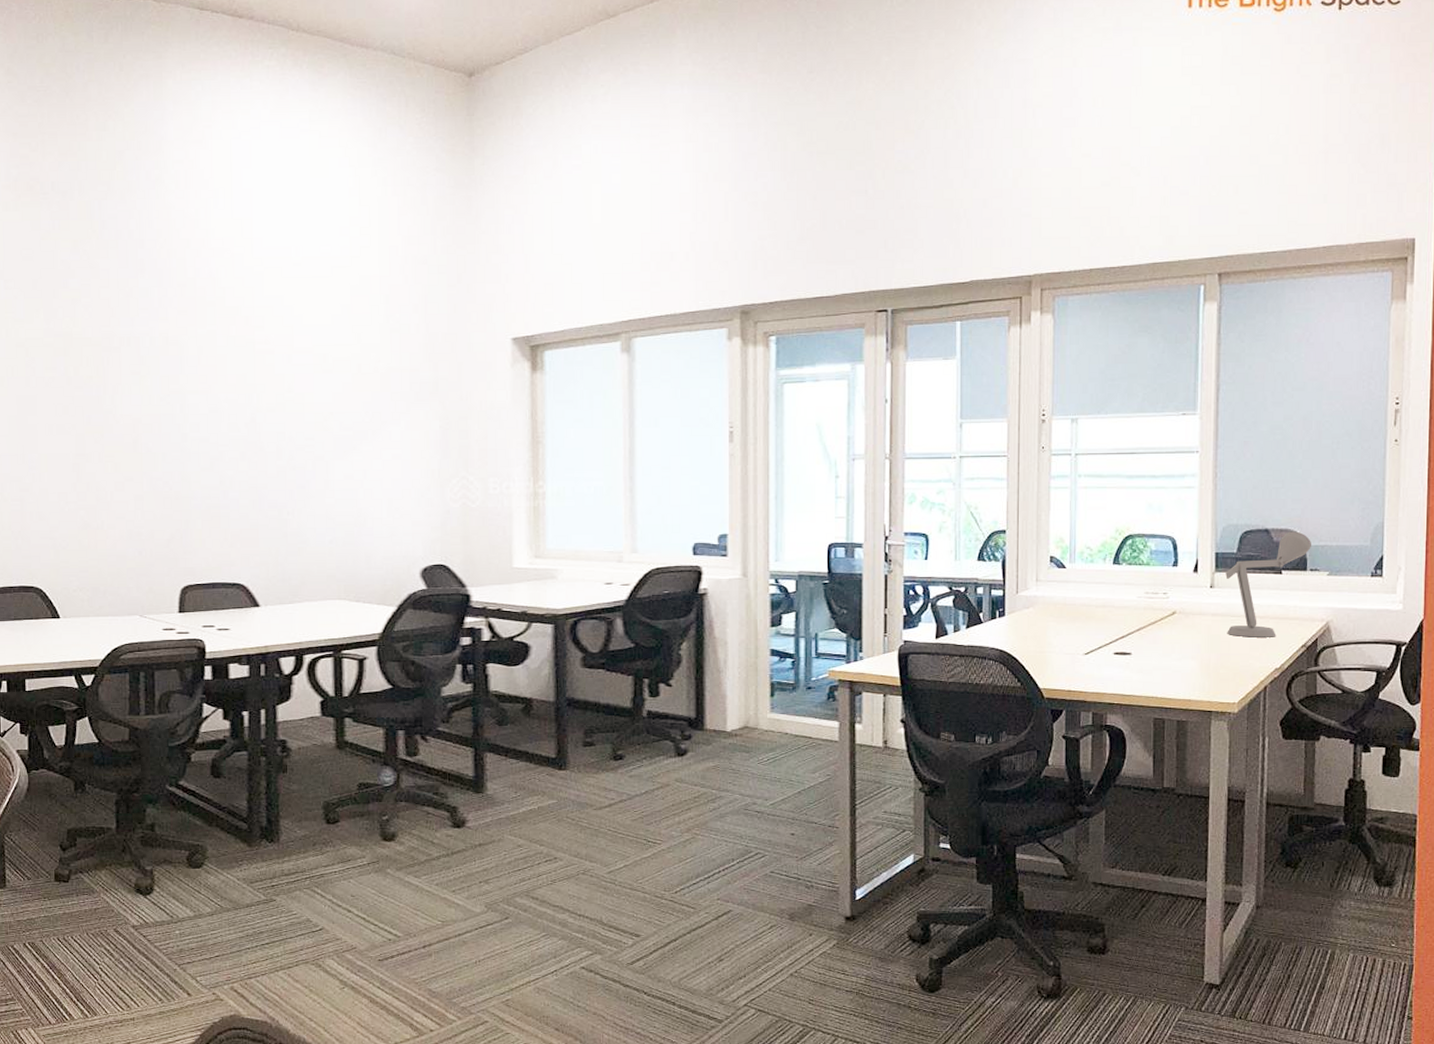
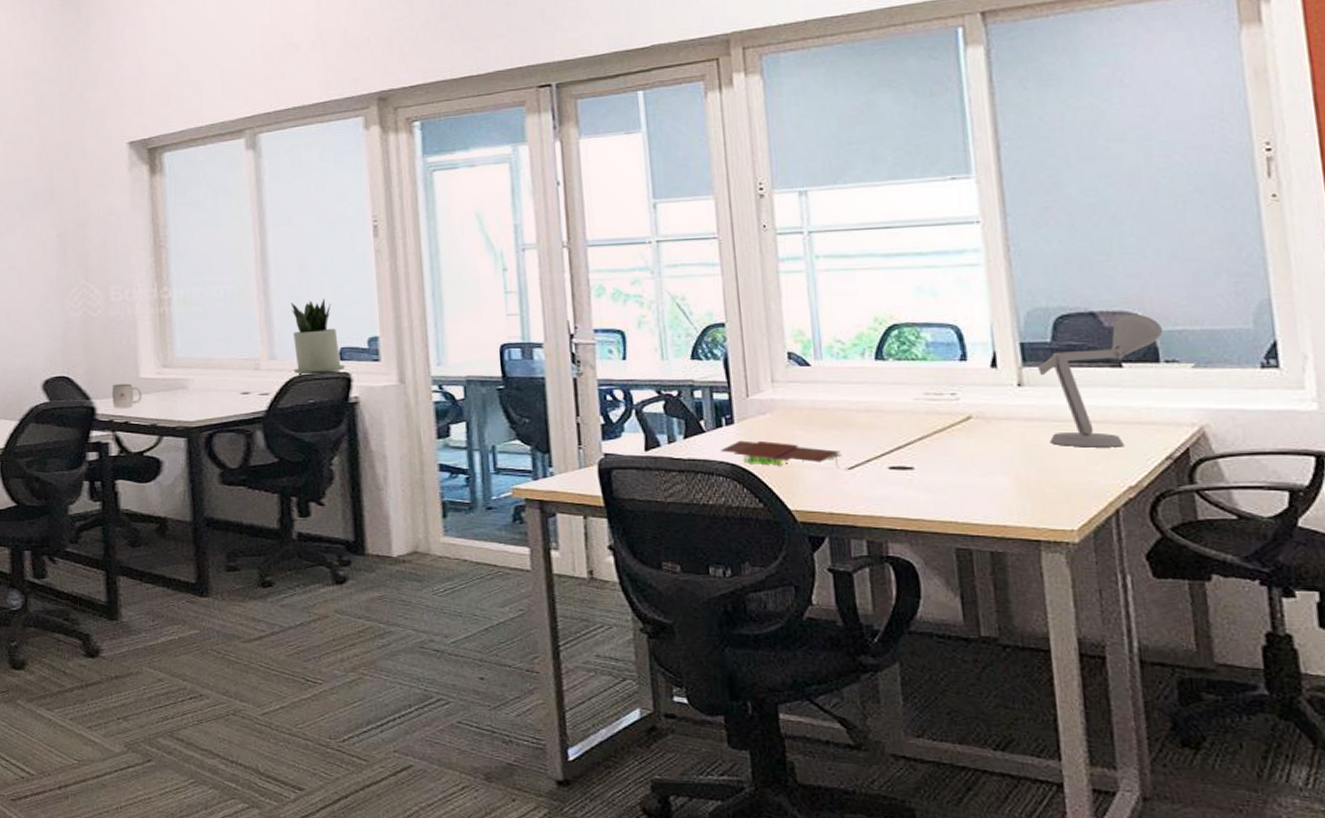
mug: none [487,572,514,597] -> present [112,383,142,409]
planter: none [652,497,698,567] -> present [290,298,345,375]
papers: none [993,630,1081,652] -> present [721,440,842,467]

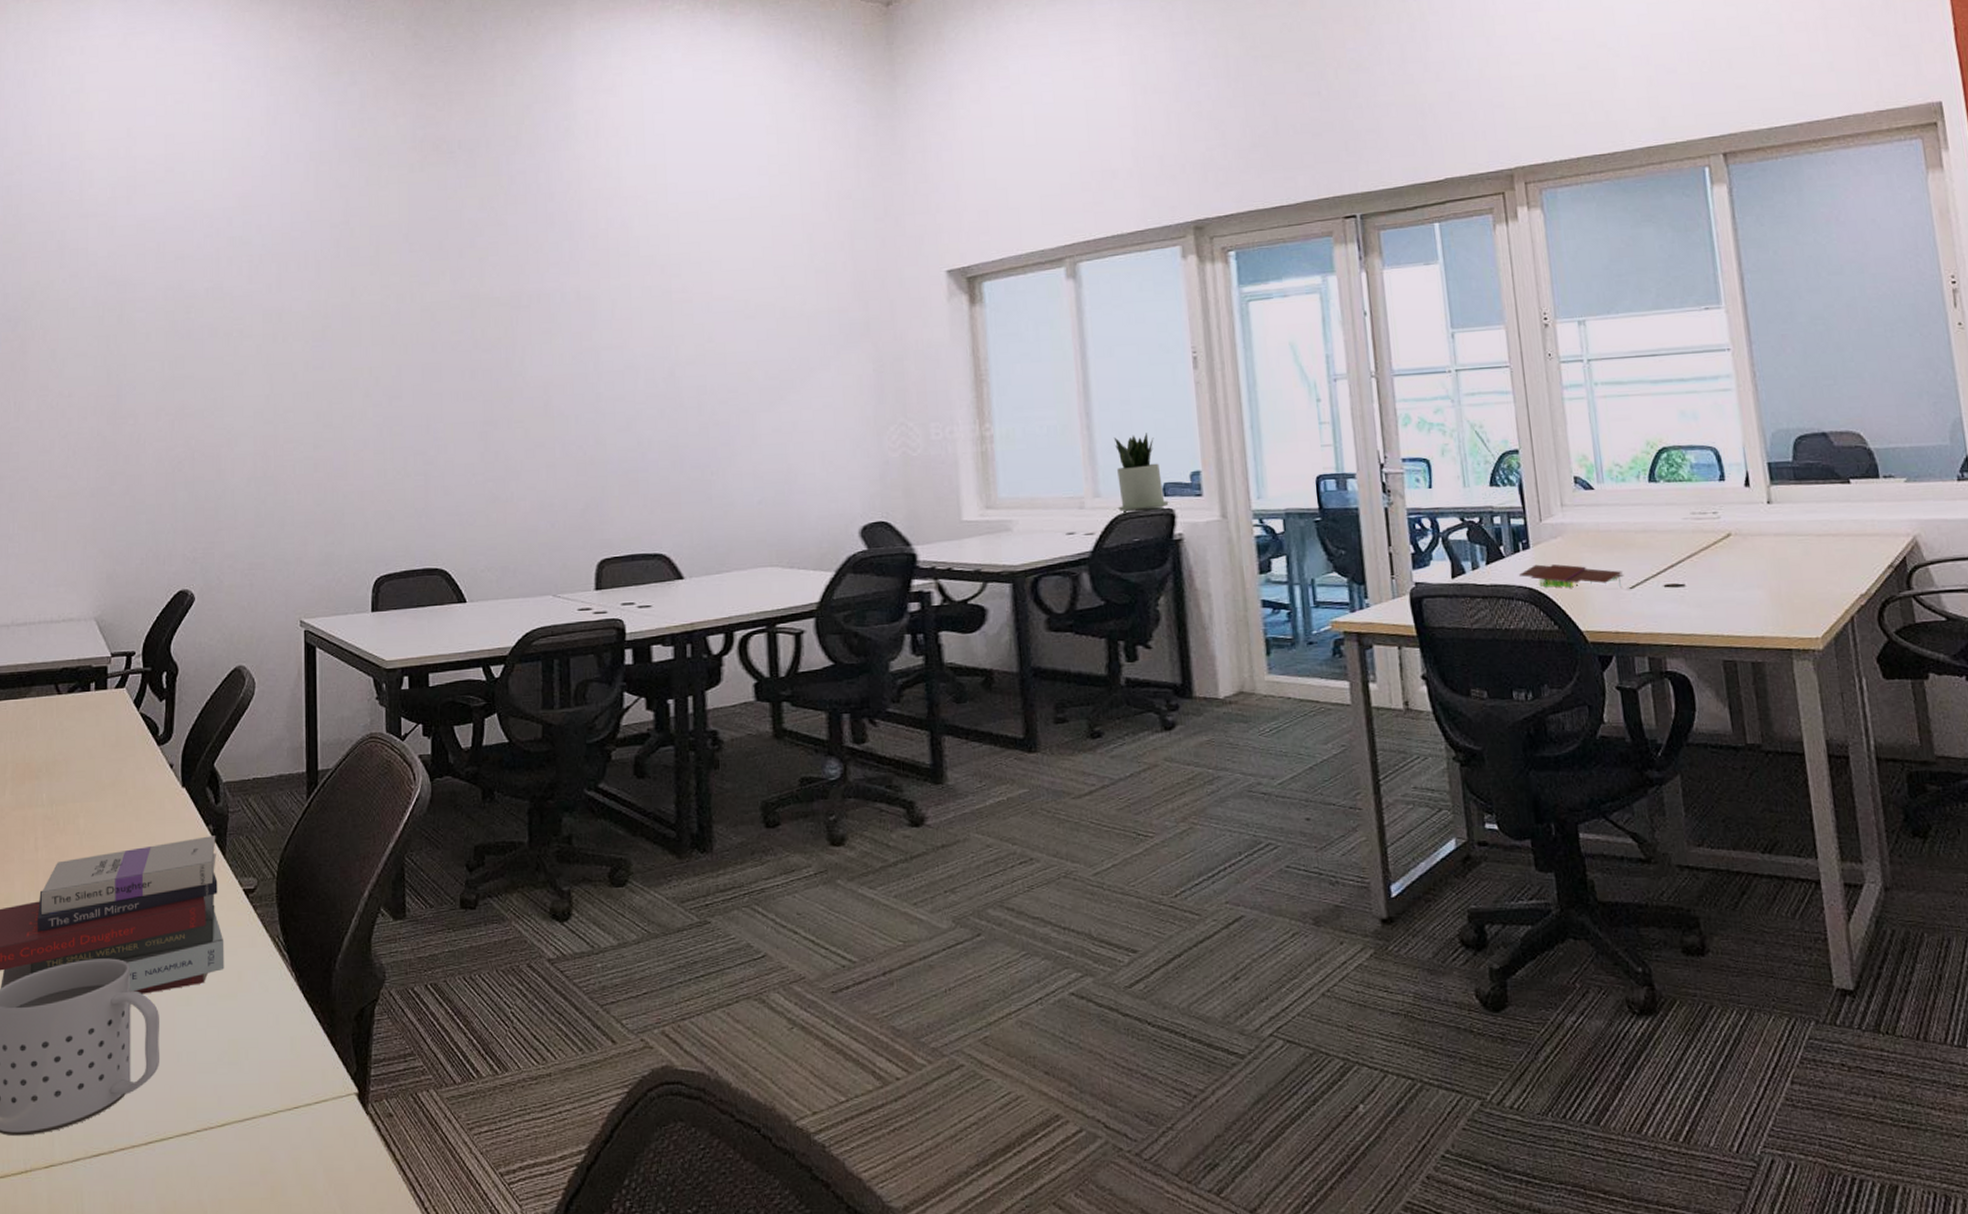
mug: present [112,383,142,409] -> none [933,527,965,555]
desk lamp: present [1038,313,1163,448] -> none [1783,433,1880,560]

